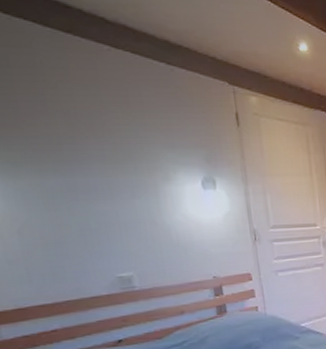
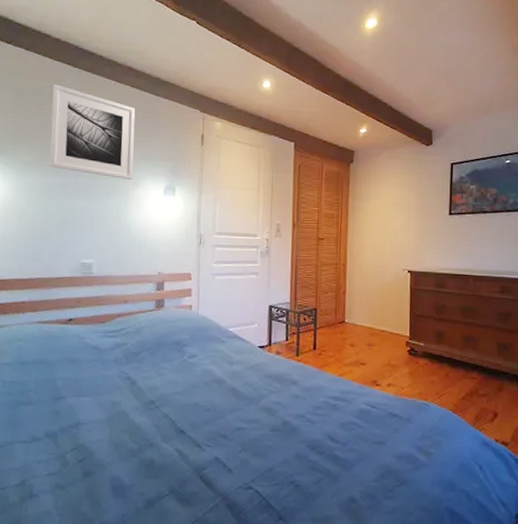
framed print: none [19,51,160,174] -> present [50,84,136,179]

